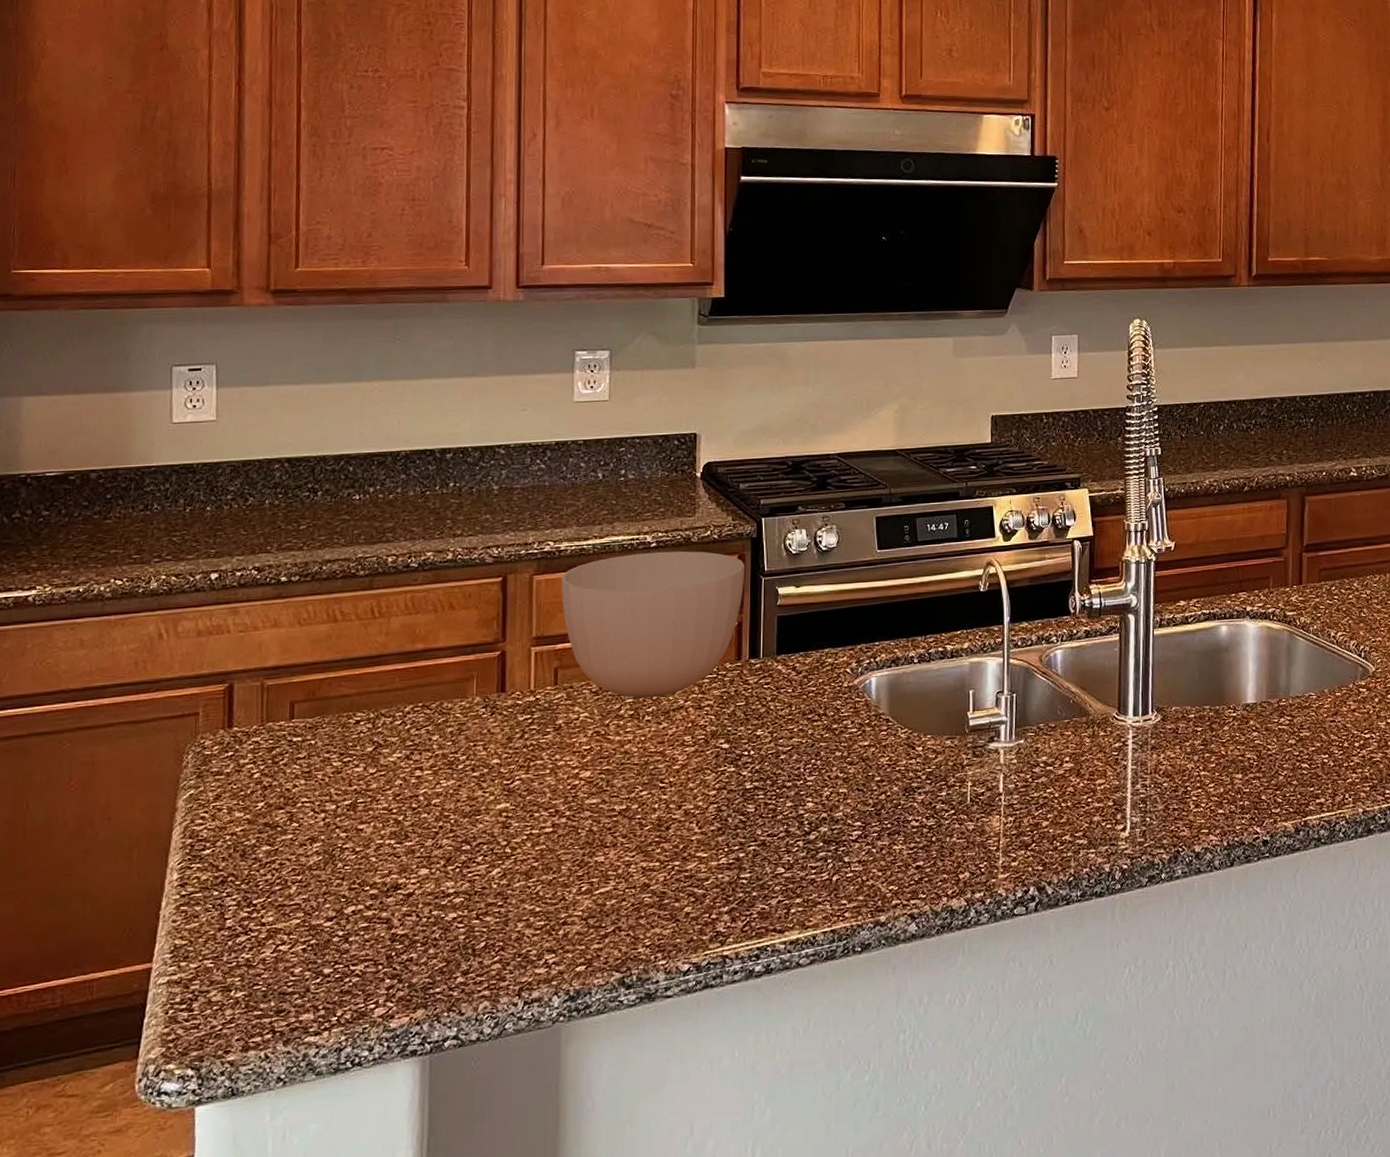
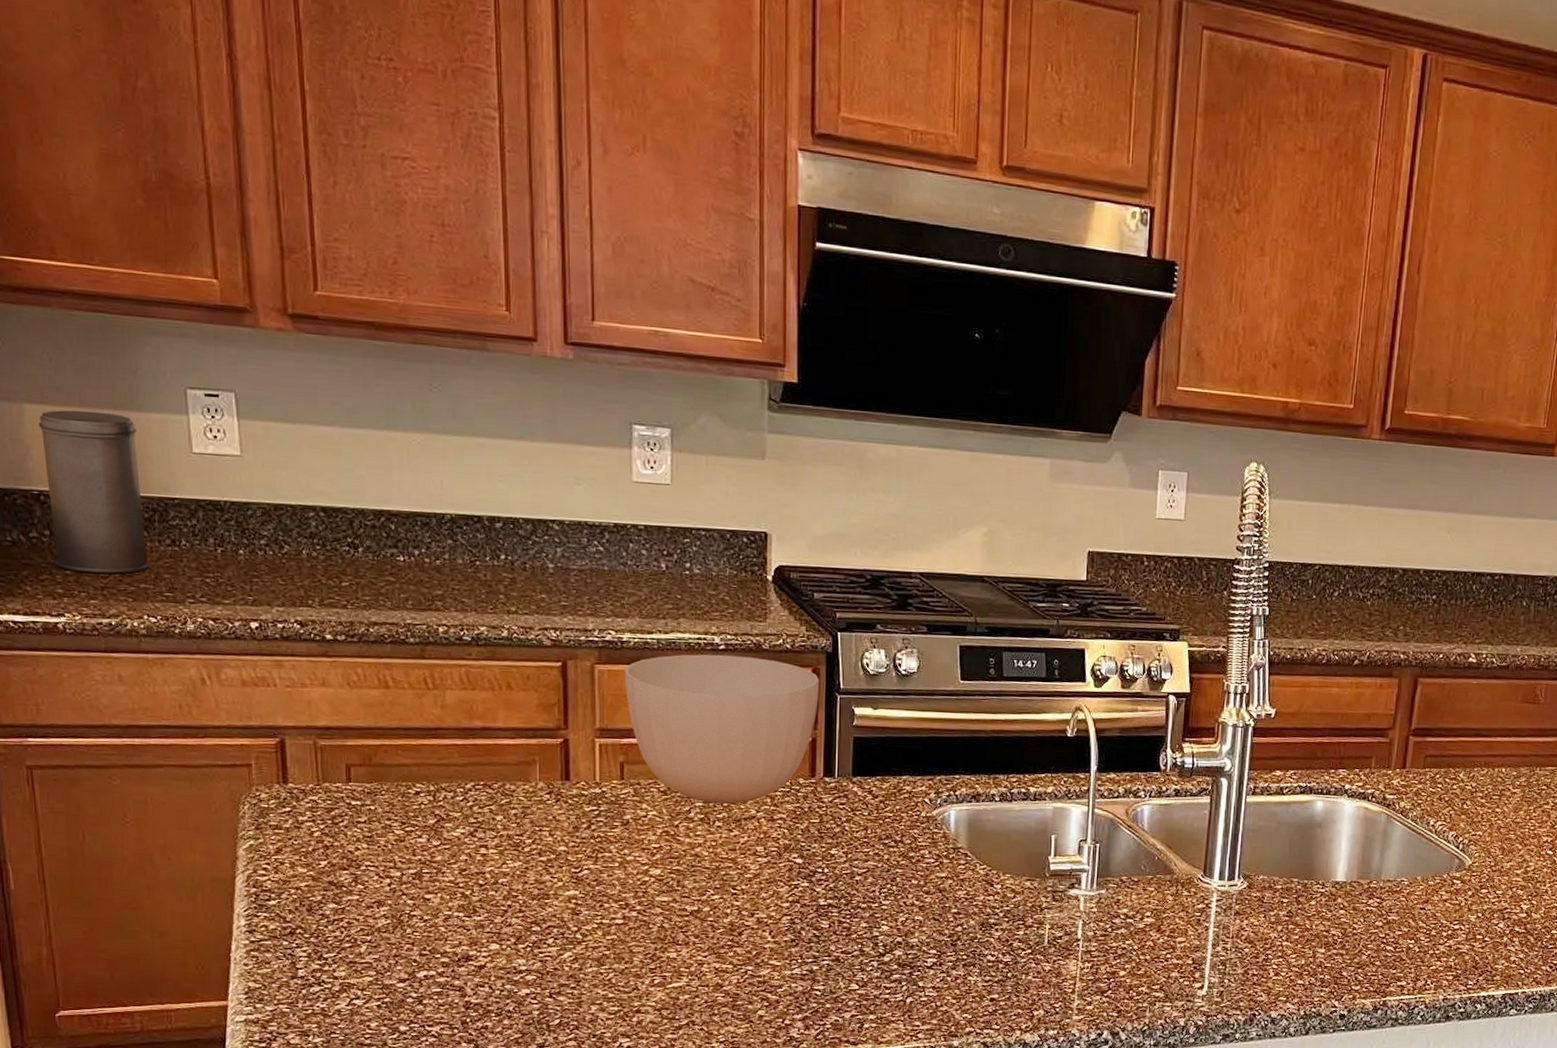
canister: none [32,396,123,546] -> present [38,410,151,574]

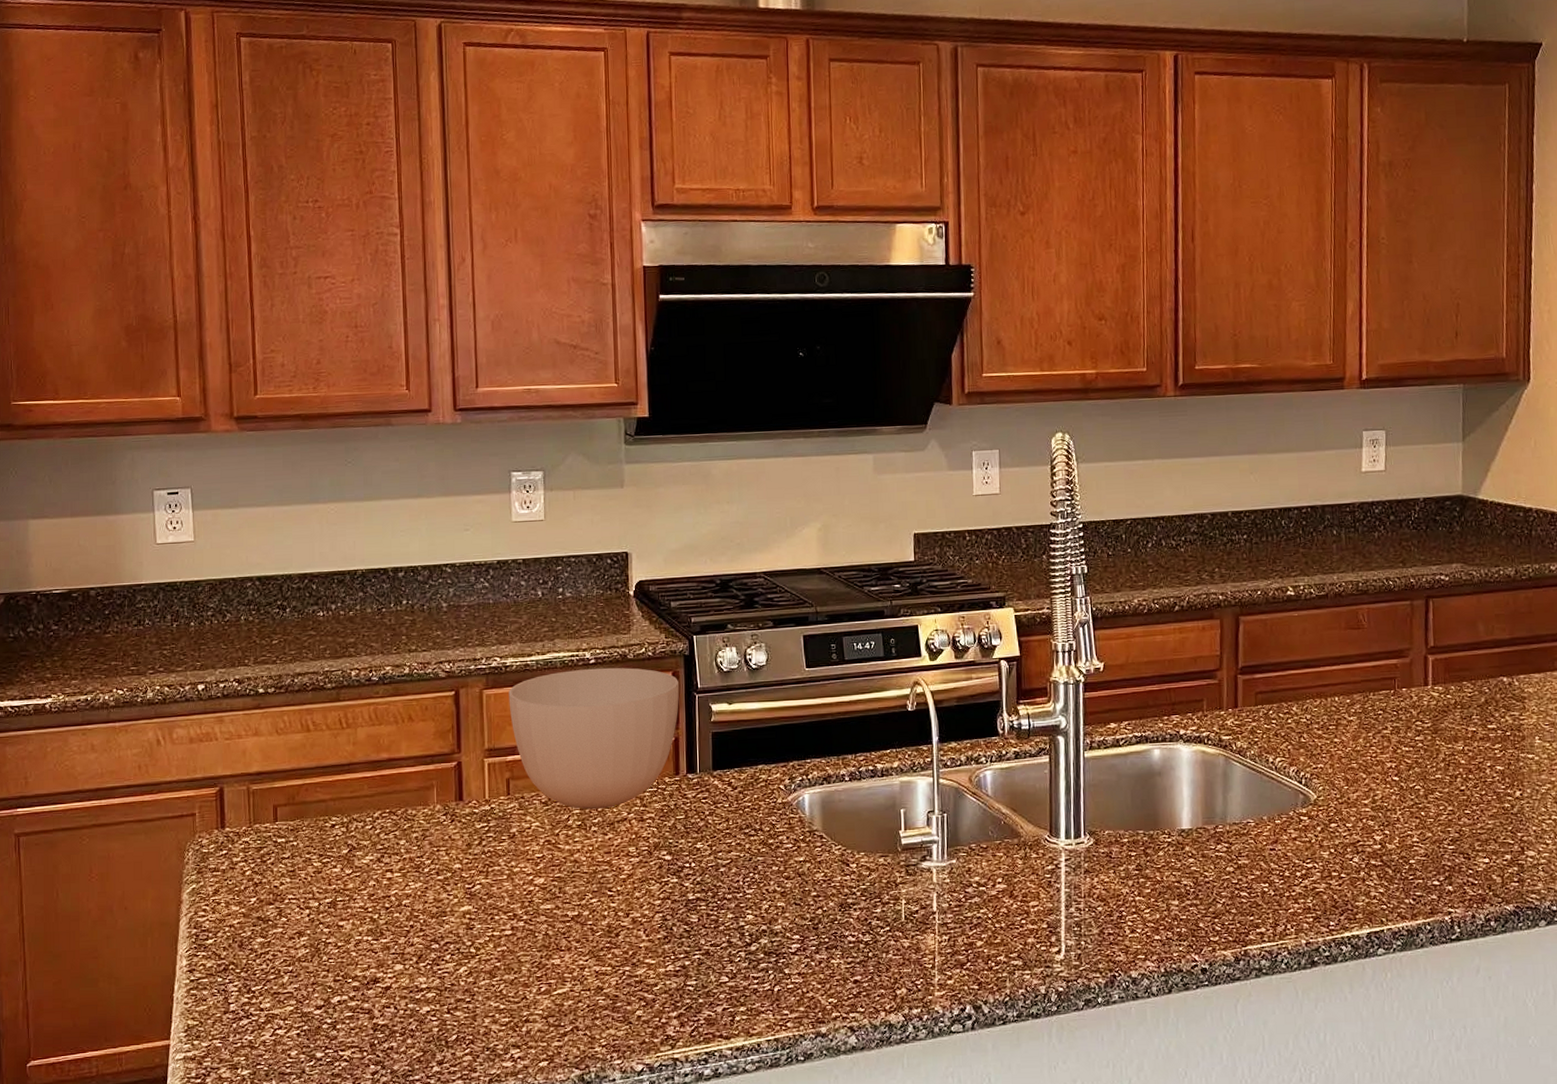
canister: present [38,410,151,574] -> none [39,519,120,658]

